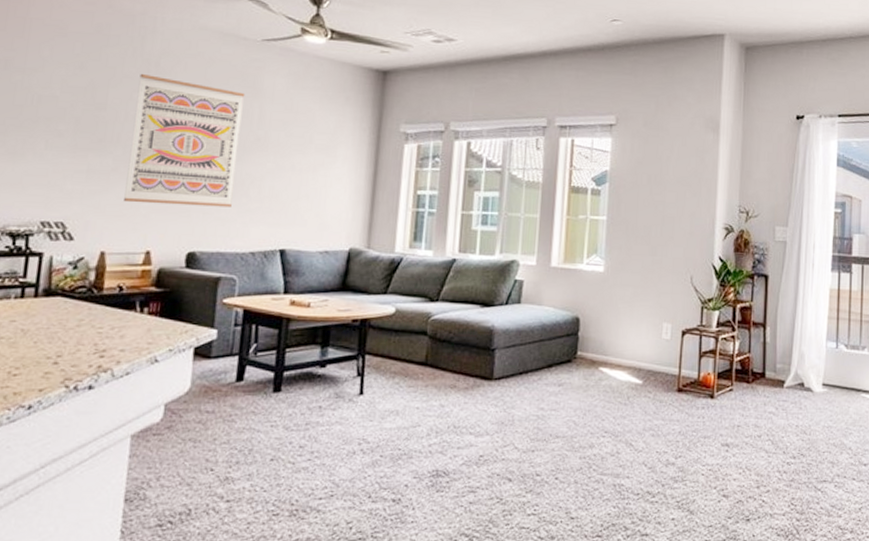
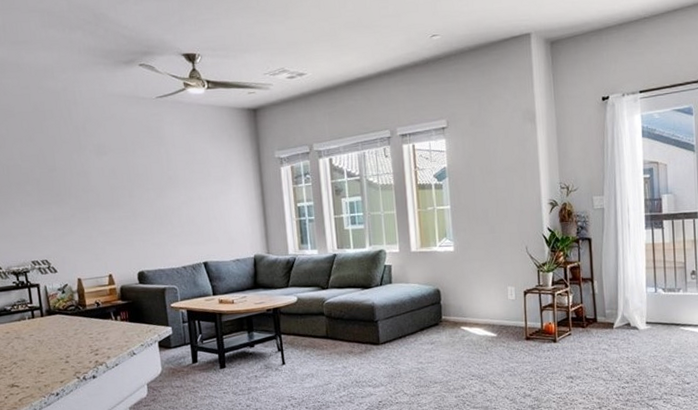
wall art: present [124,74,246,208] -> none [73,138,162,240]

